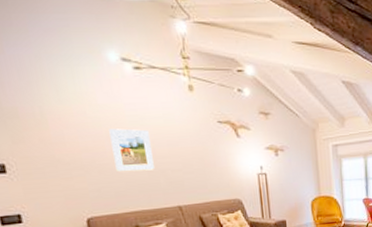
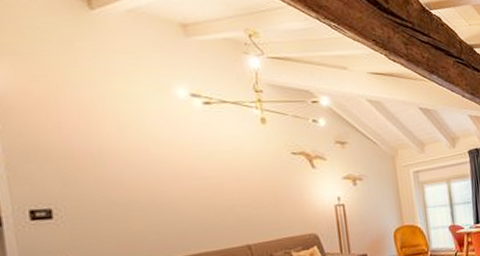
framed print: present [109,128,154,172] -> none [173,164,222,212]

